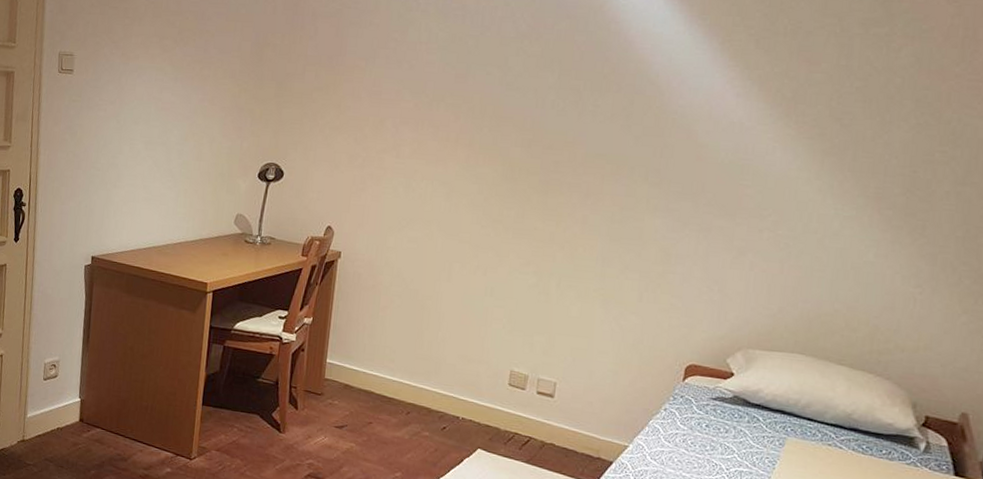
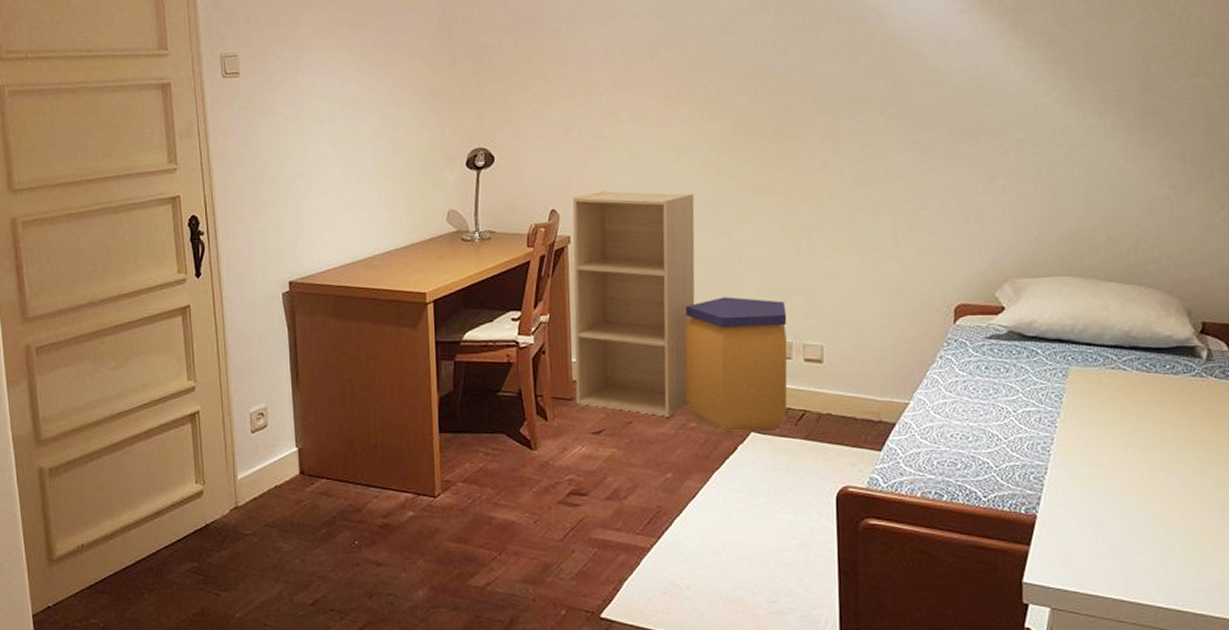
shelf: none [325,215,459,424] -> present [572,191,695,417]
trash can: none [423,325,528,450] -> present [685,297,788,431]

